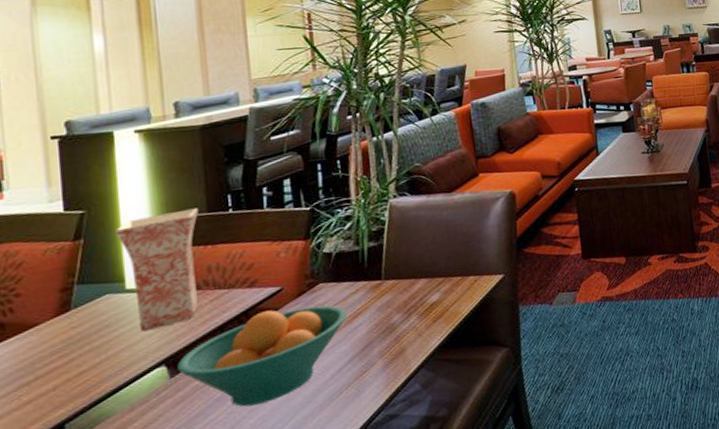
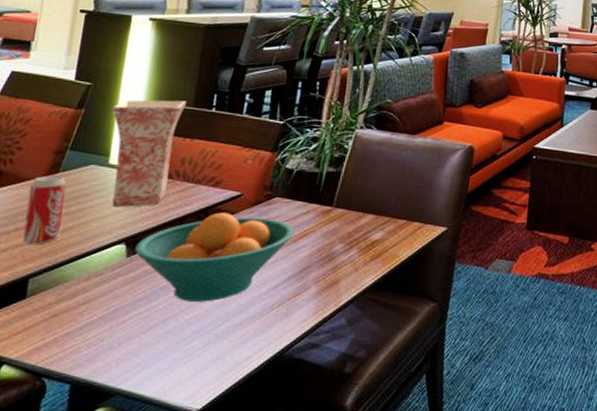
beverage can: none [40,312,89,391] -> present [23,175,67,245]

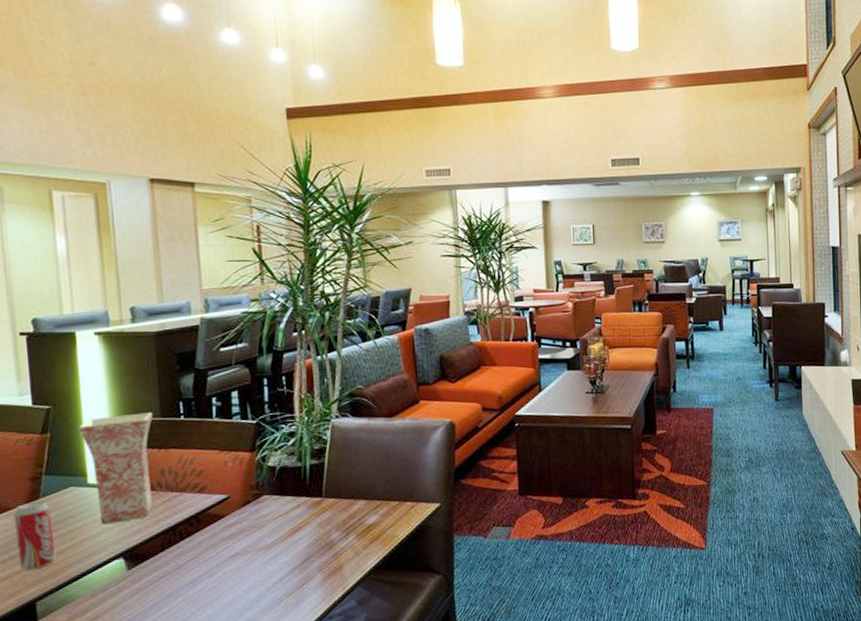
fruit bowl: present [135,212,295,302] -> none [134,516,290,604]

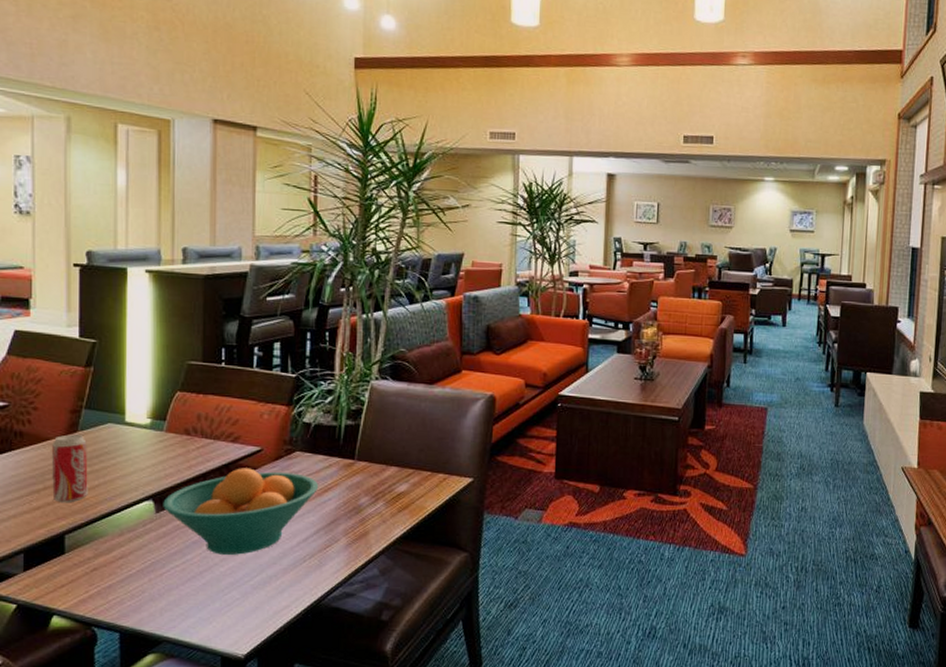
vase: present [77,412,153,525] -> none [120,355,194,465]
fruit bowl: none [134,516,290,604] -> present [163,468,319,555]

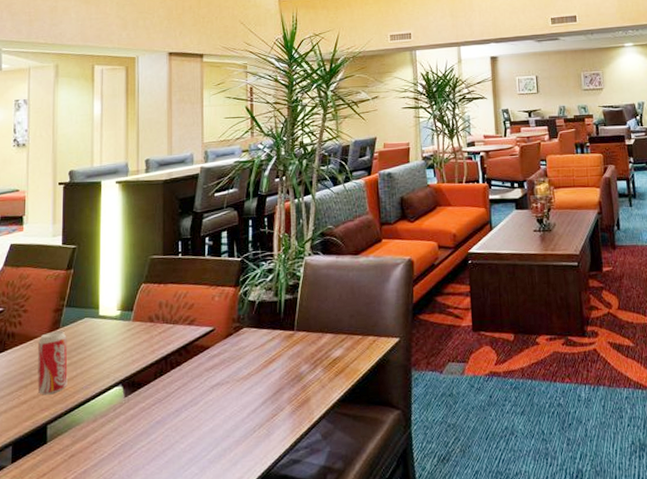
fruit bowl: present [163,468,319,555] -> none [131,347,265,432]

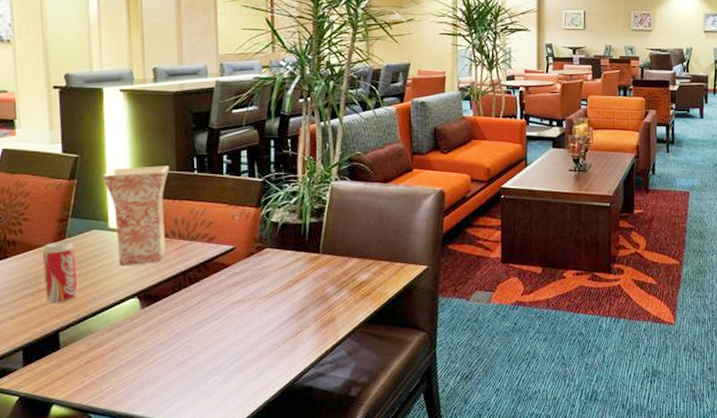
vase: none [95,251,156,354] -> present [101,165,169,266]

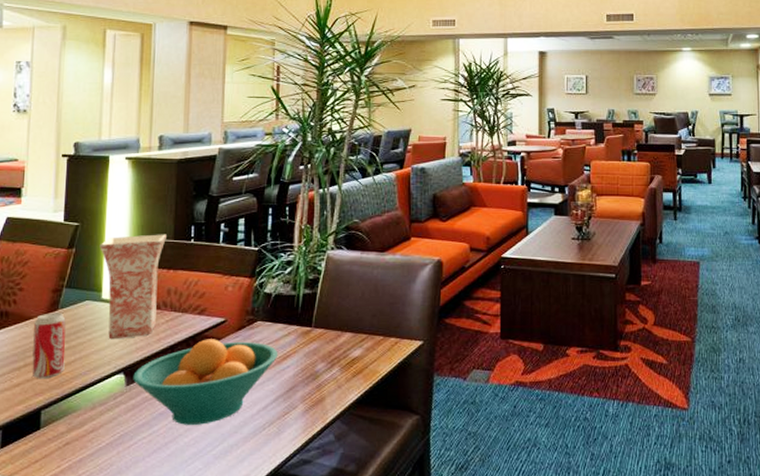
fruit bowl: none [147,265,289,344] -> present [133,339,279,425]

